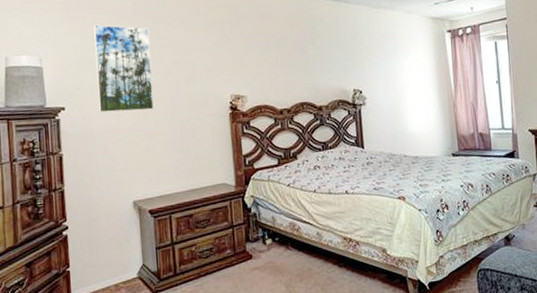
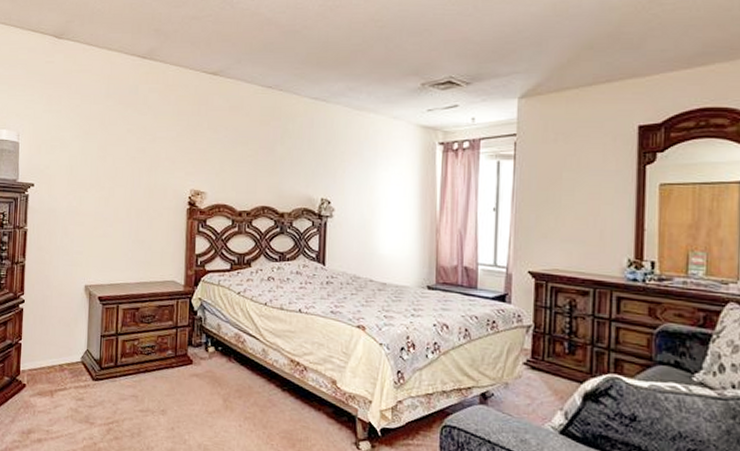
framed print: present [93,24,154,113] -> none [63,105,119,196]

